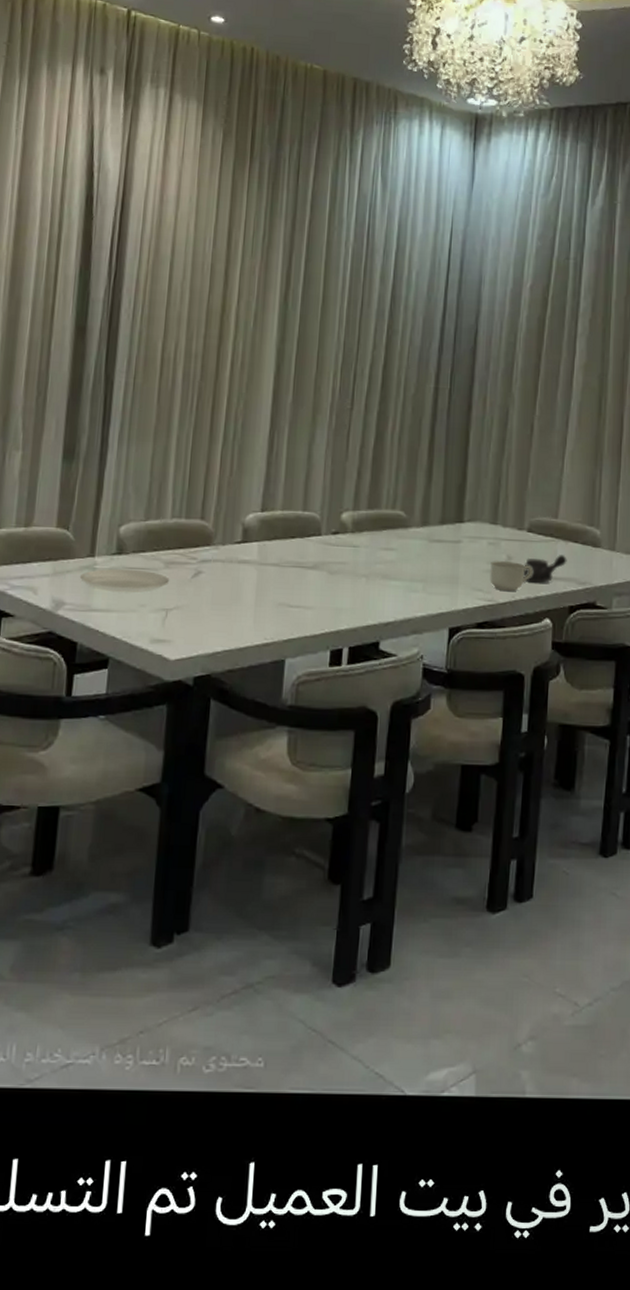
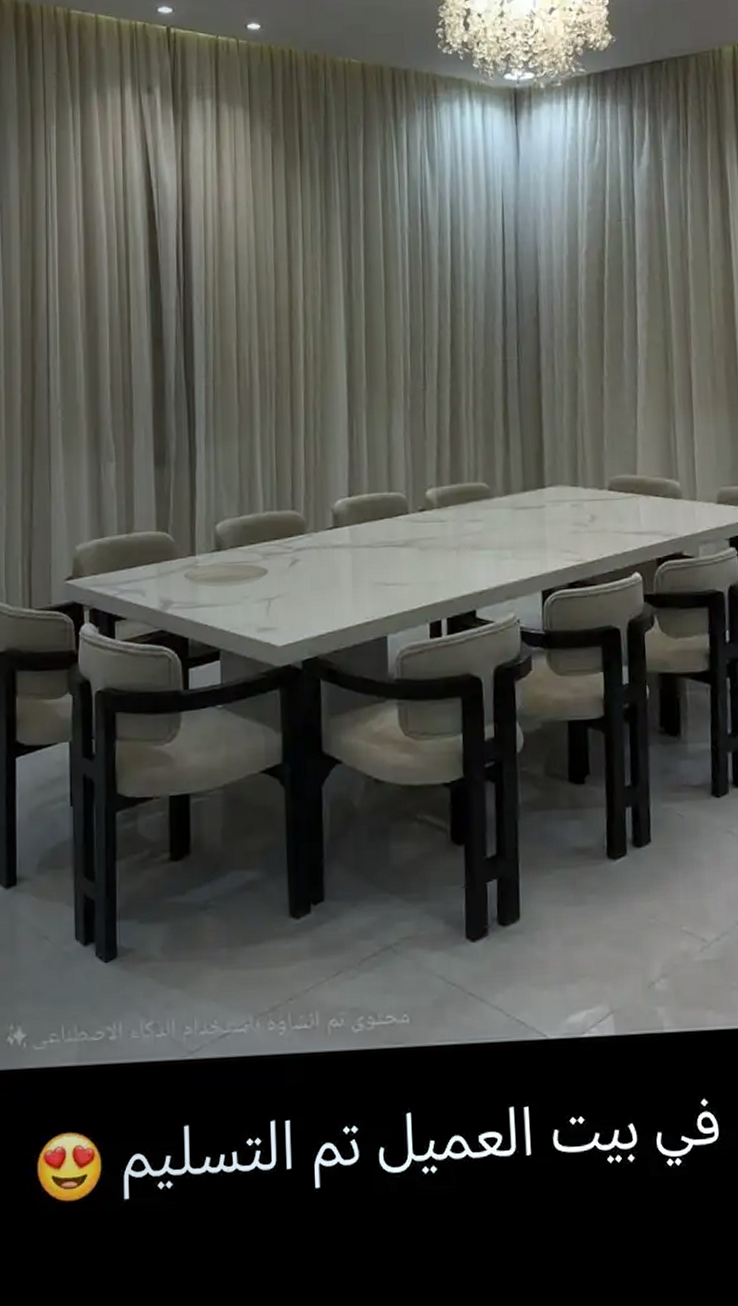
teacup: present [490,561,533,592] -> none [575,521,617,551]
teapot: present [523,555,567,583] -> none [608,509,650,539]

